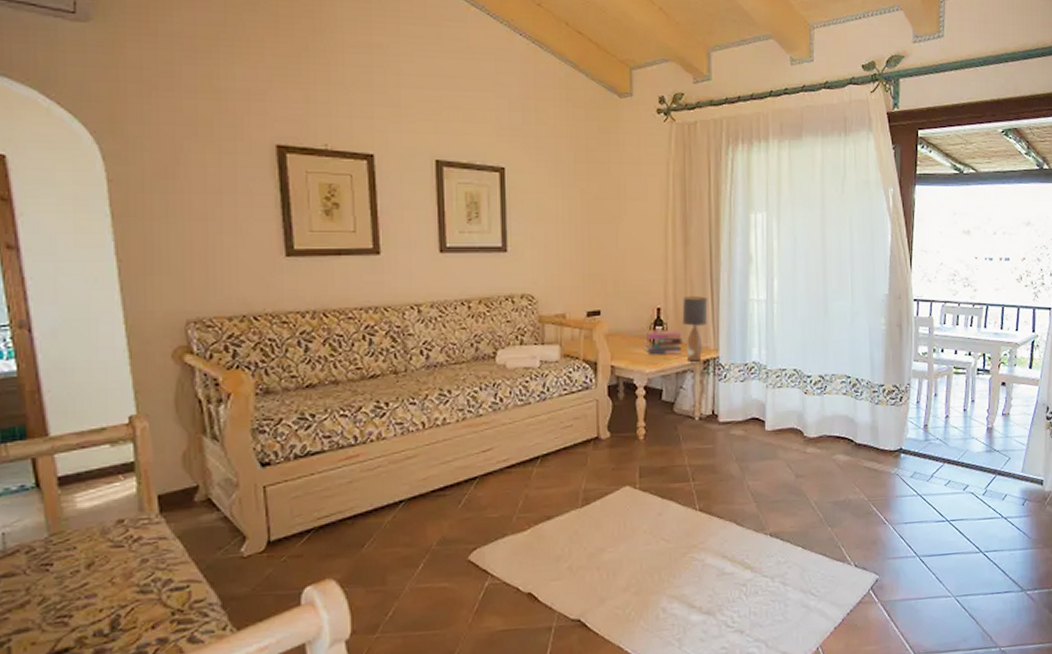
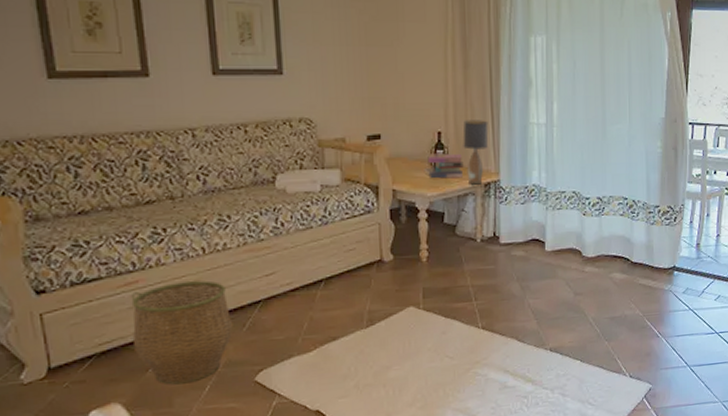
basket: none [351,455,449,562] -> present [132,280,233,385]

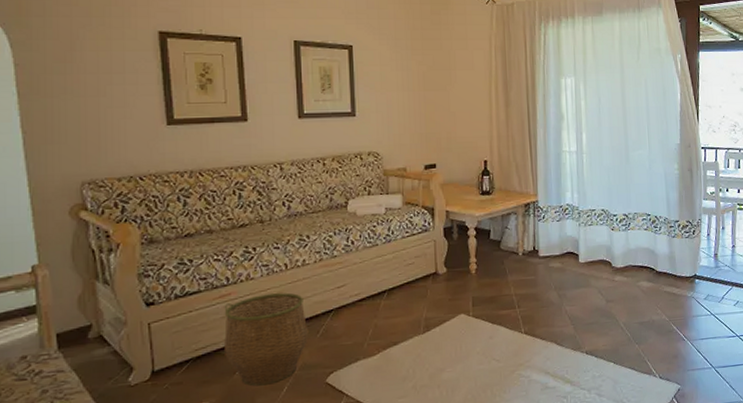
books: present [424,153,464,179] -> none [472,178,507,201]
table lamp: present [463,120,489,185] -> none [505,149,528,206]

